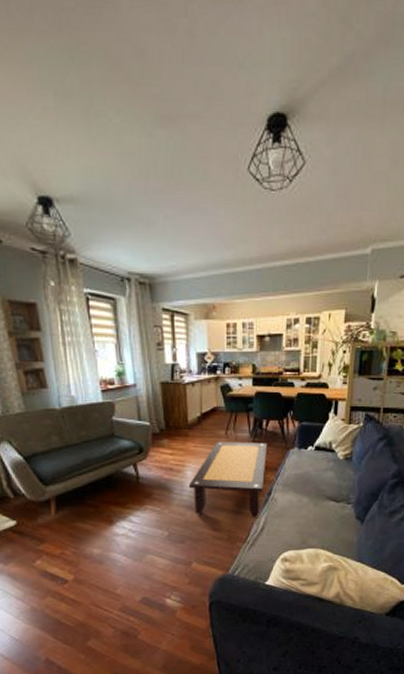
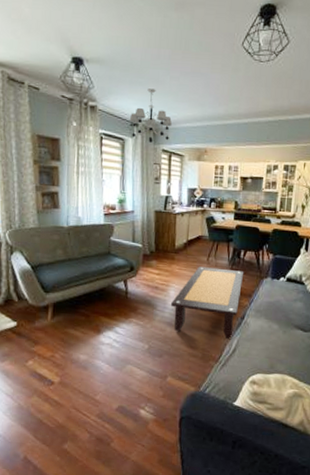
chandelier: none [118,233,172,301] -> present [129,88,173,143]

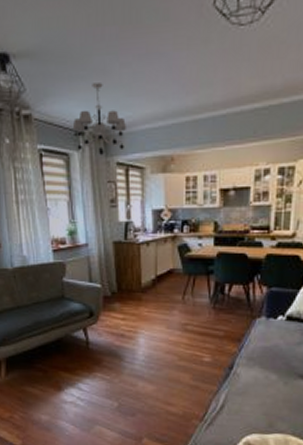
coffee table: present [171,266,244,340] -> none [142,307,231,395]

